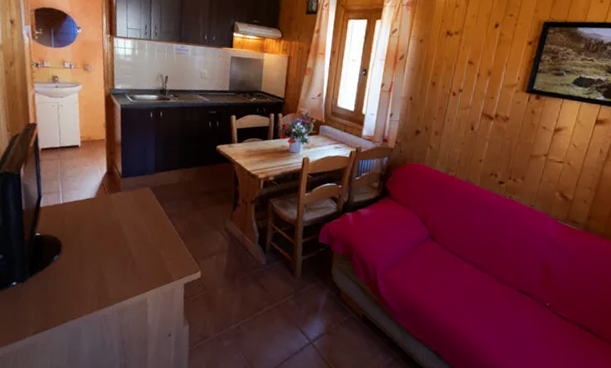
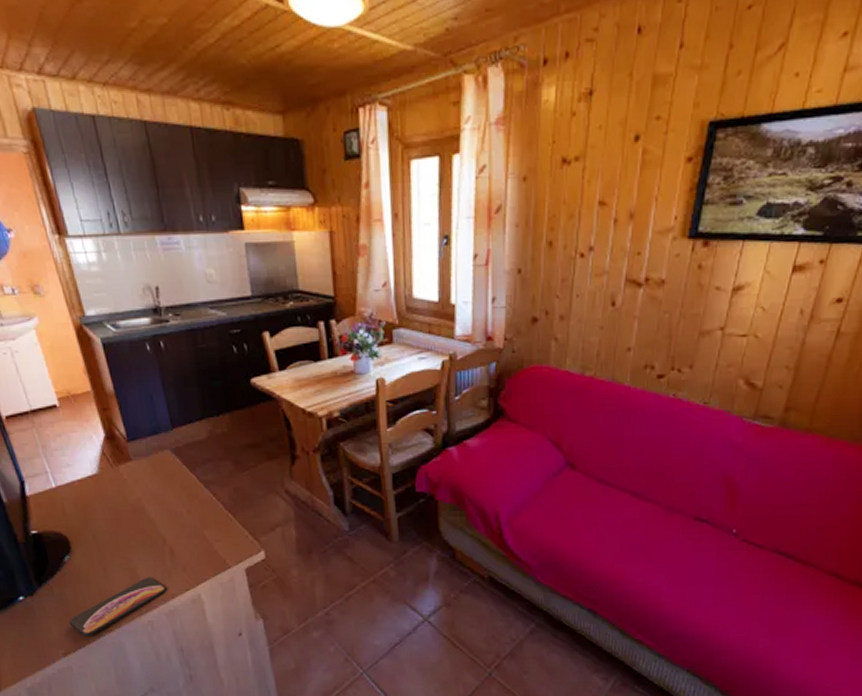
smartphone: none [44,280,123,321] -> present [68,577,167,637]

